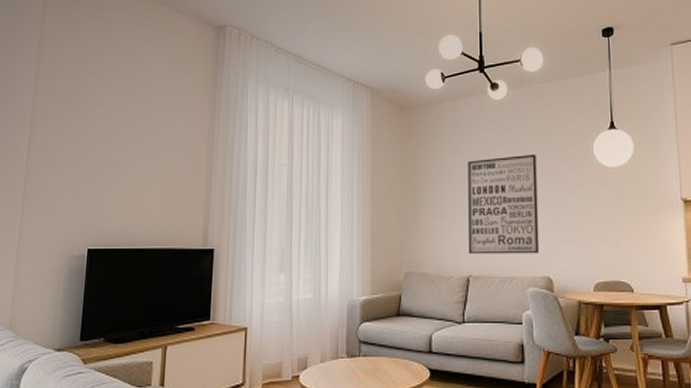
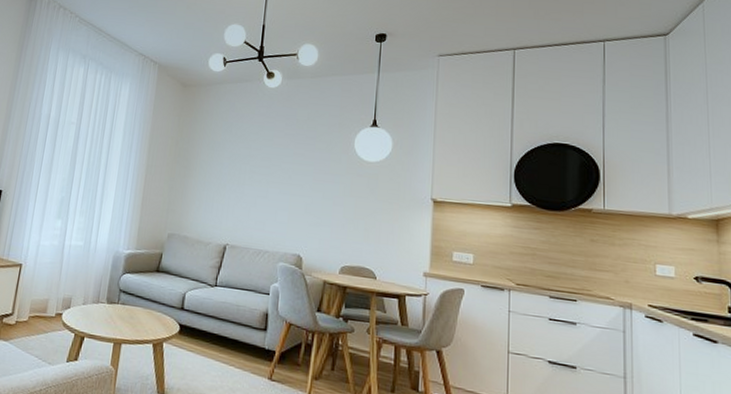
wall art: present [467,154,540,255] -> none [228,139,301,233]

